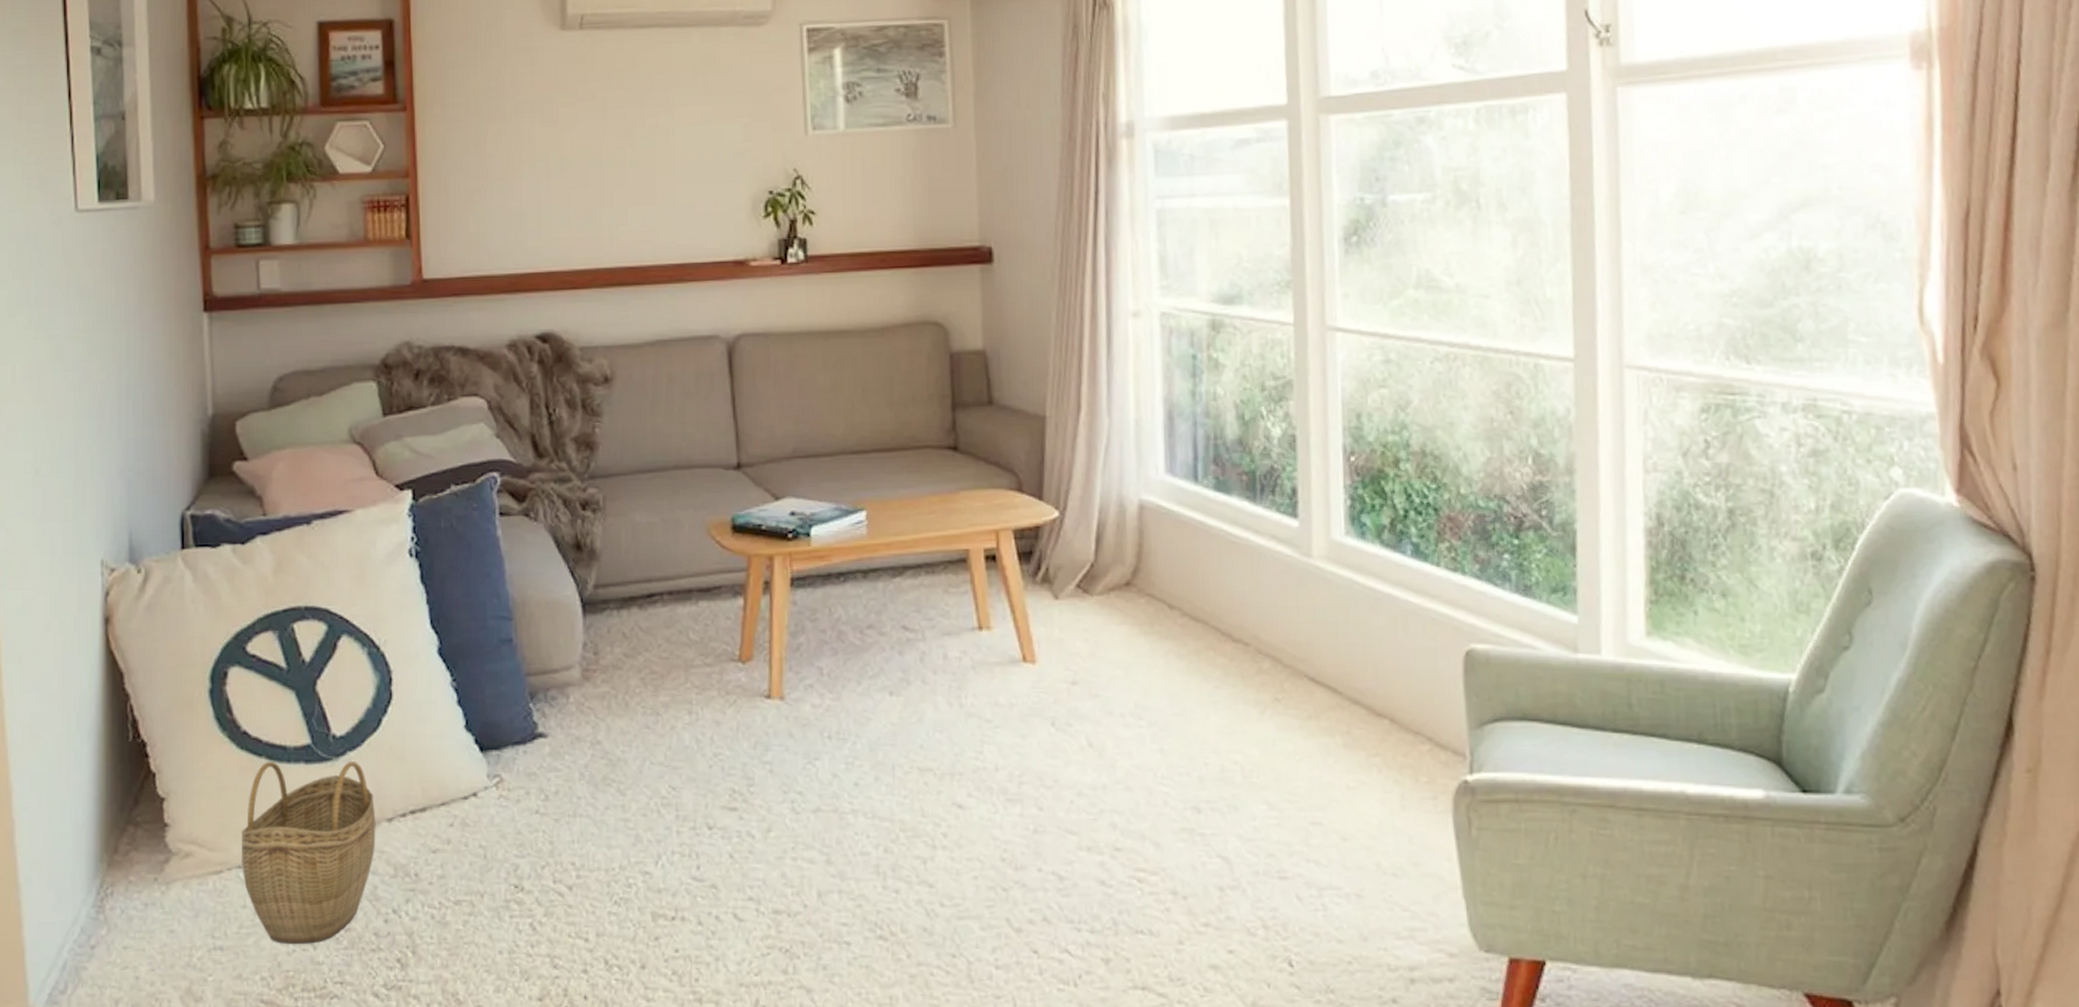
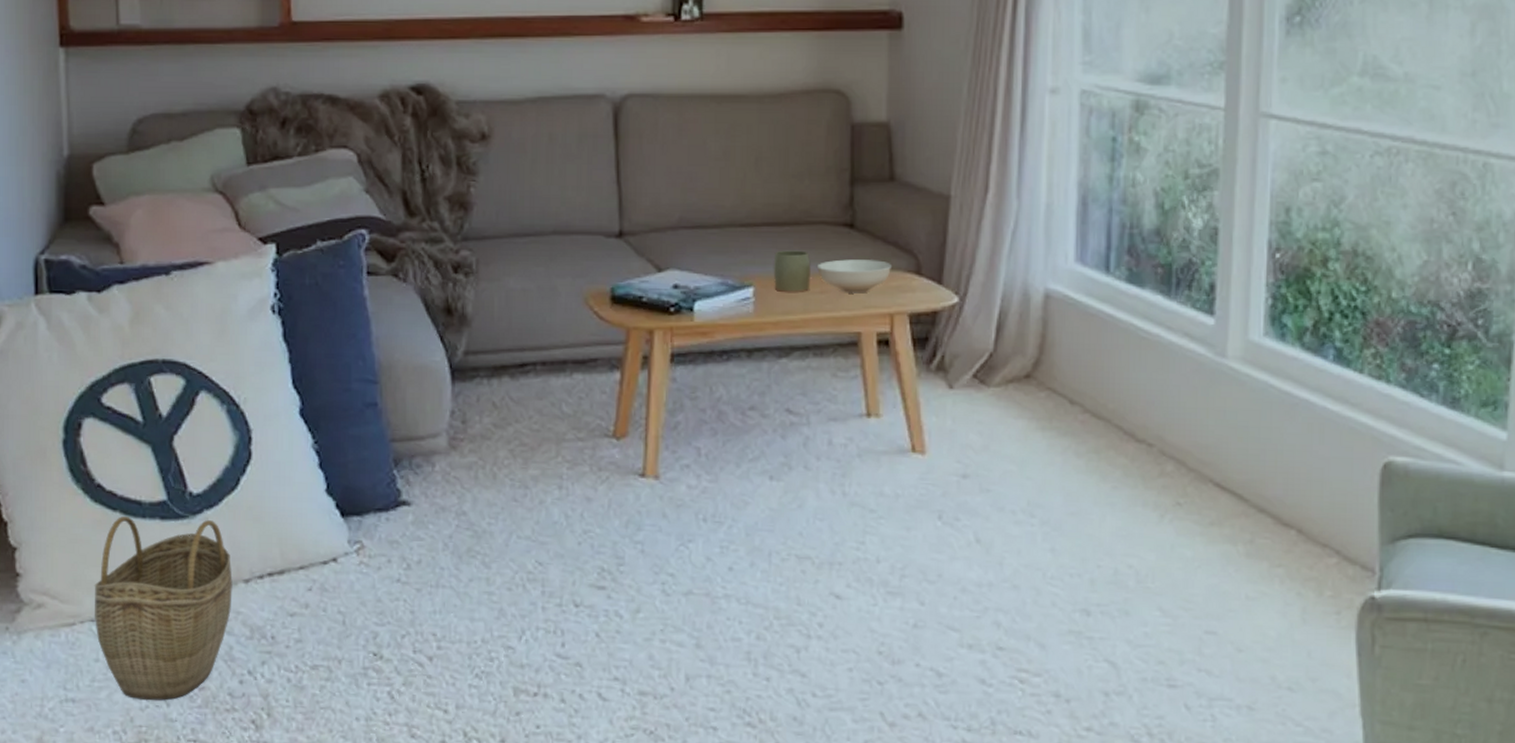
mug: none [883,474,919,515] -> present [773,250,811,293]
bowl: none [924,480,995,513] -> present [816,259,893,294]

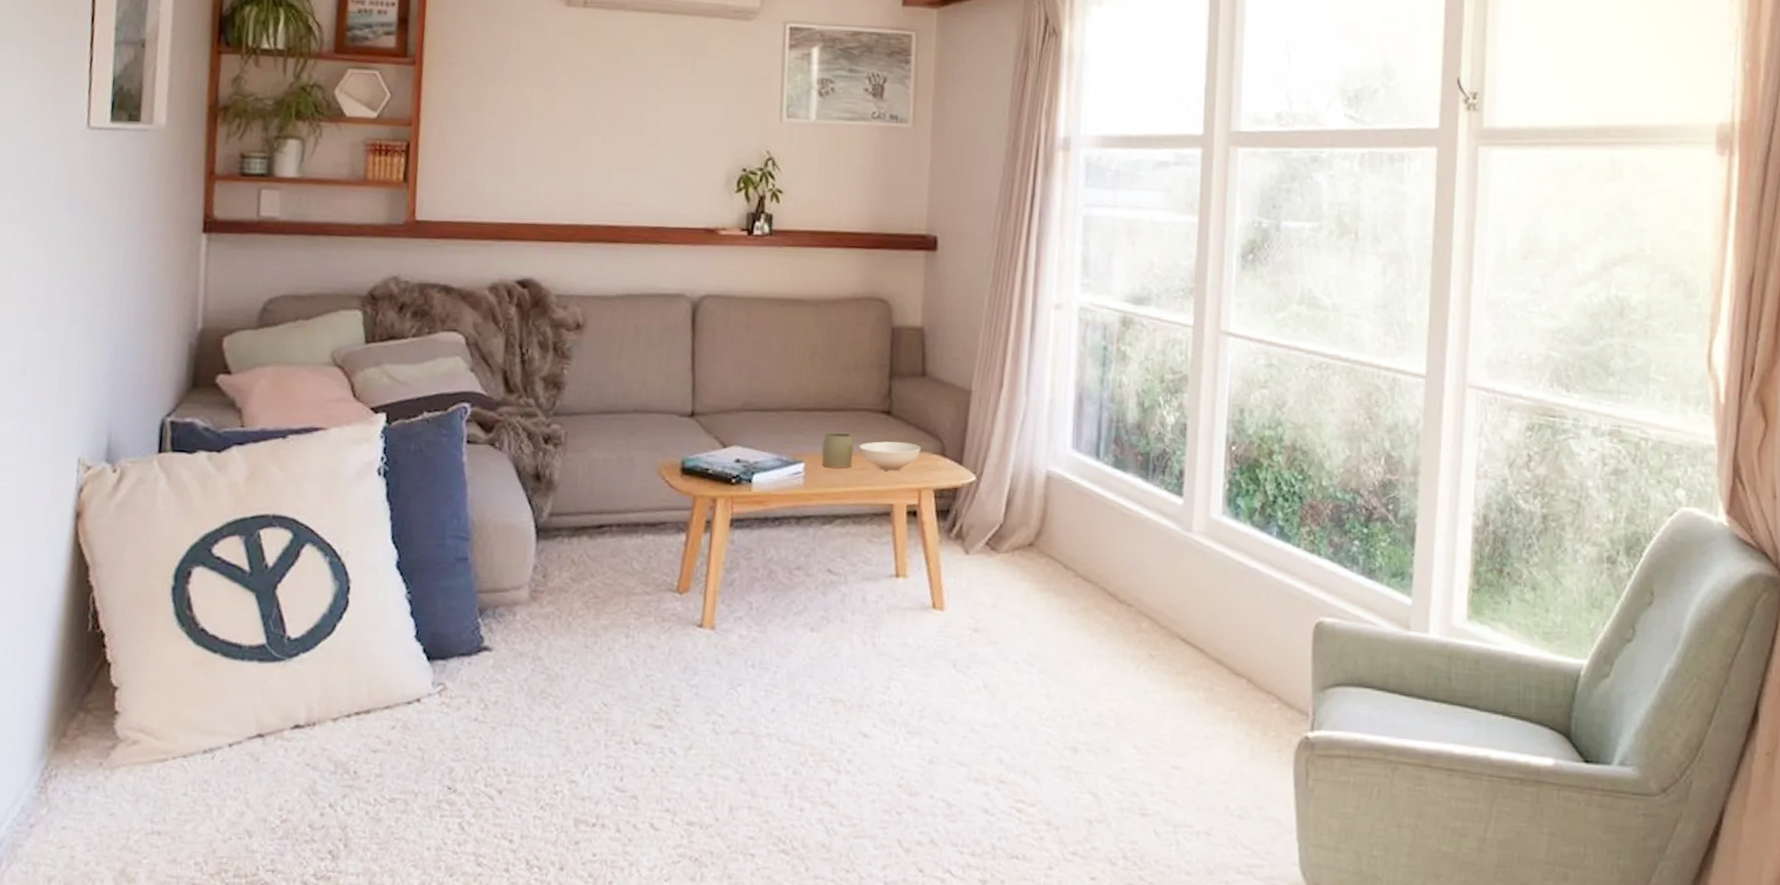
woven basket: present [94,516,233,700] -> none [187,658,322,832]

